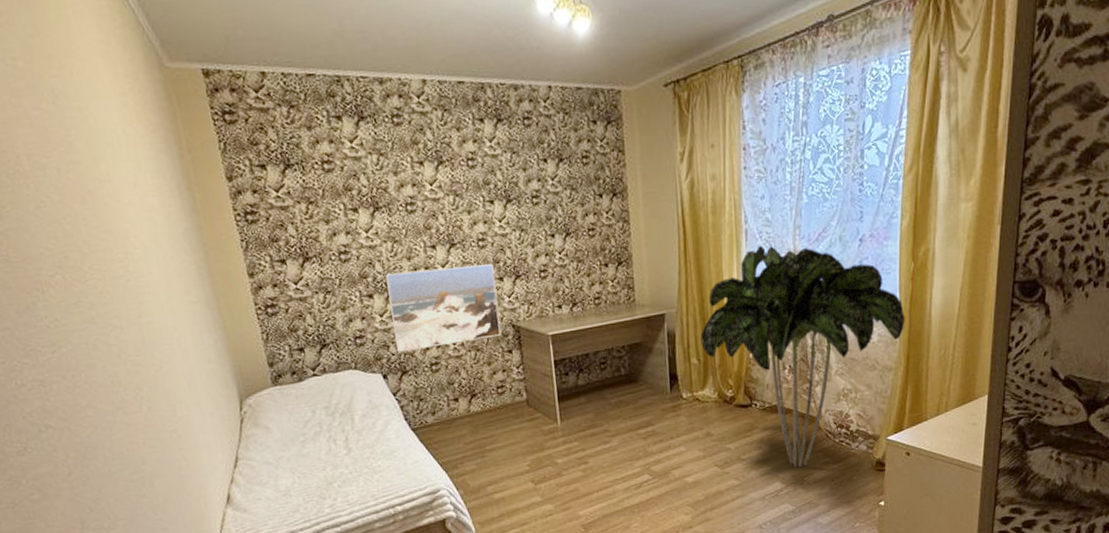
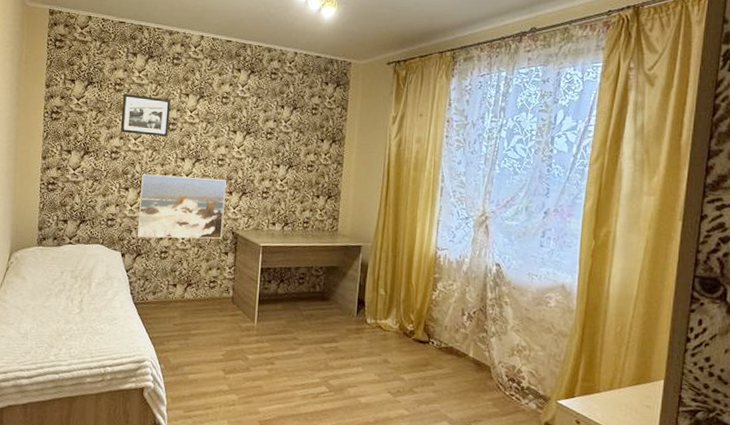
picture frame: none [336,172,408,226] -> present [120,93,171,137]
indoor plant: present [700,246,905,468] -> none [390,203,583,412]

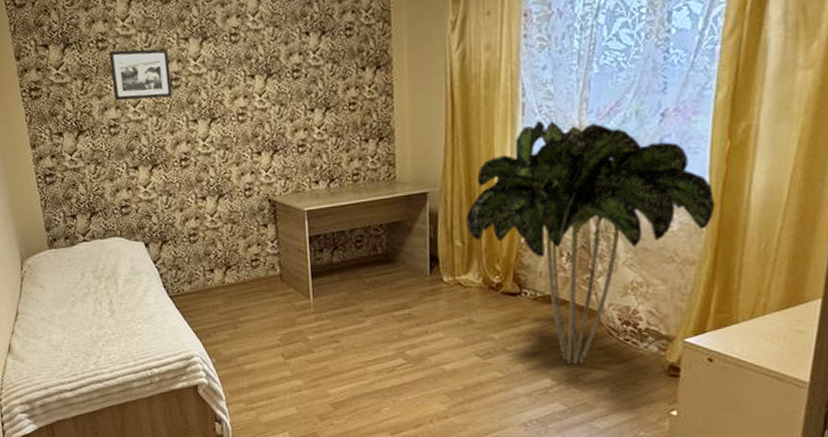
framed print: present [136,174,226,239] -> none [150,138,257,222]
indoor plant: none [390,203,583,412] -> present [466,121,716,365]

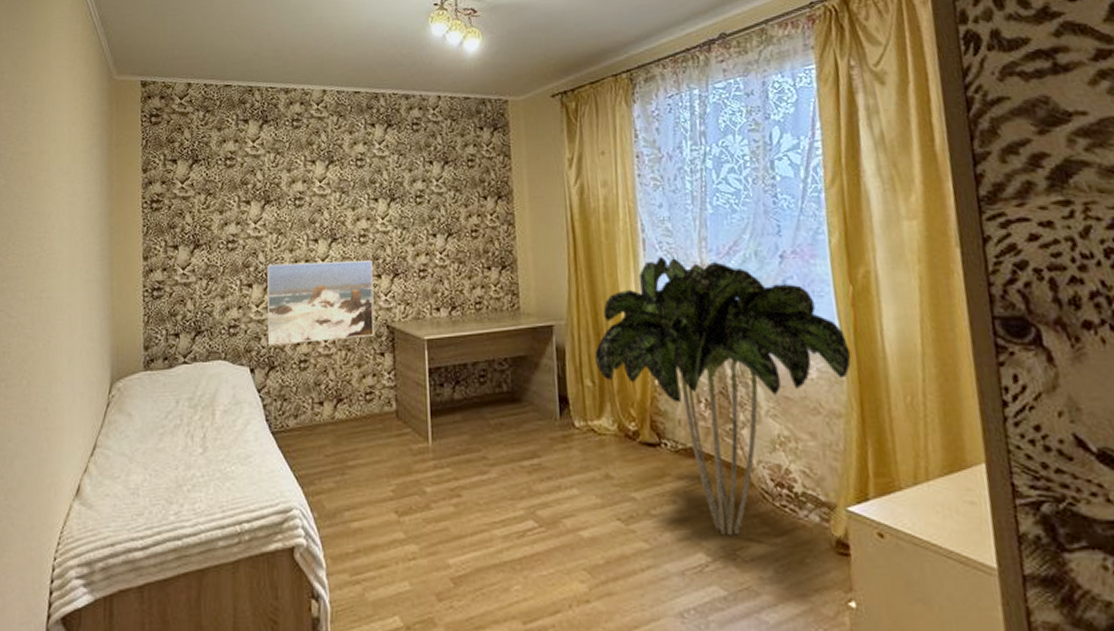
picture frame: present [109,48,172,101] -> none [235,168,295,217]
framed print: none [150,138,257,222] -> present [266,260,375,346]

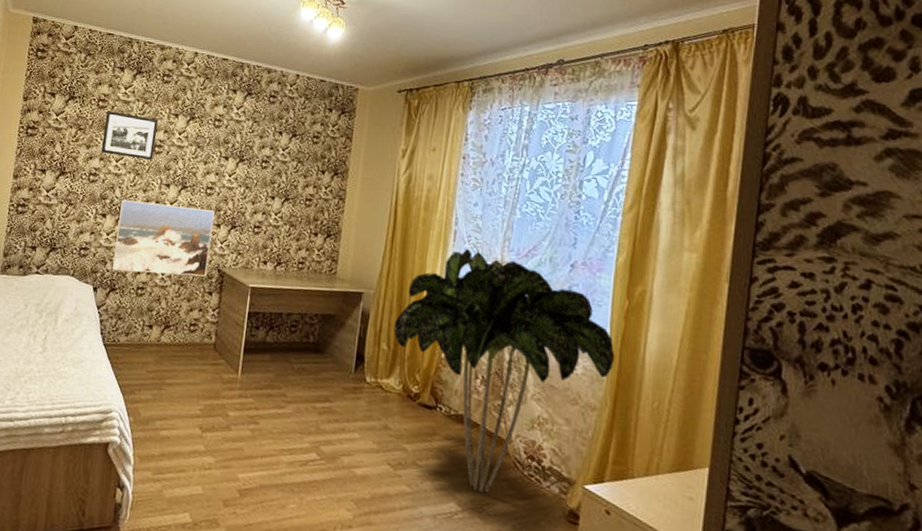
picture frame: none [235,168,295,217] -> present [100,110,159,160]

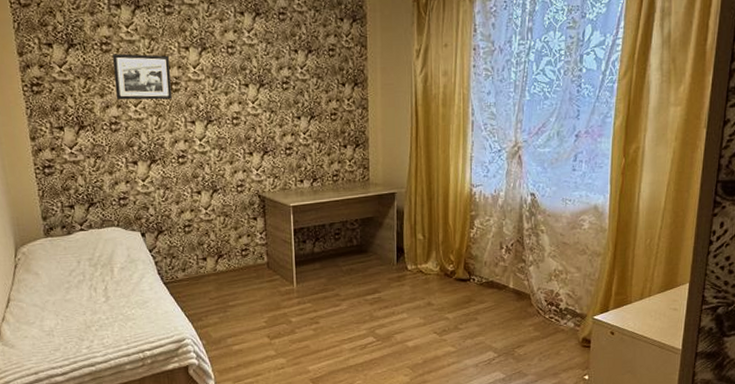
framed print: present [111,199,215,277] -> none [149,140,248,214]
indoor plant: present [393,249,615,493] -> none [427,136,615,339]

